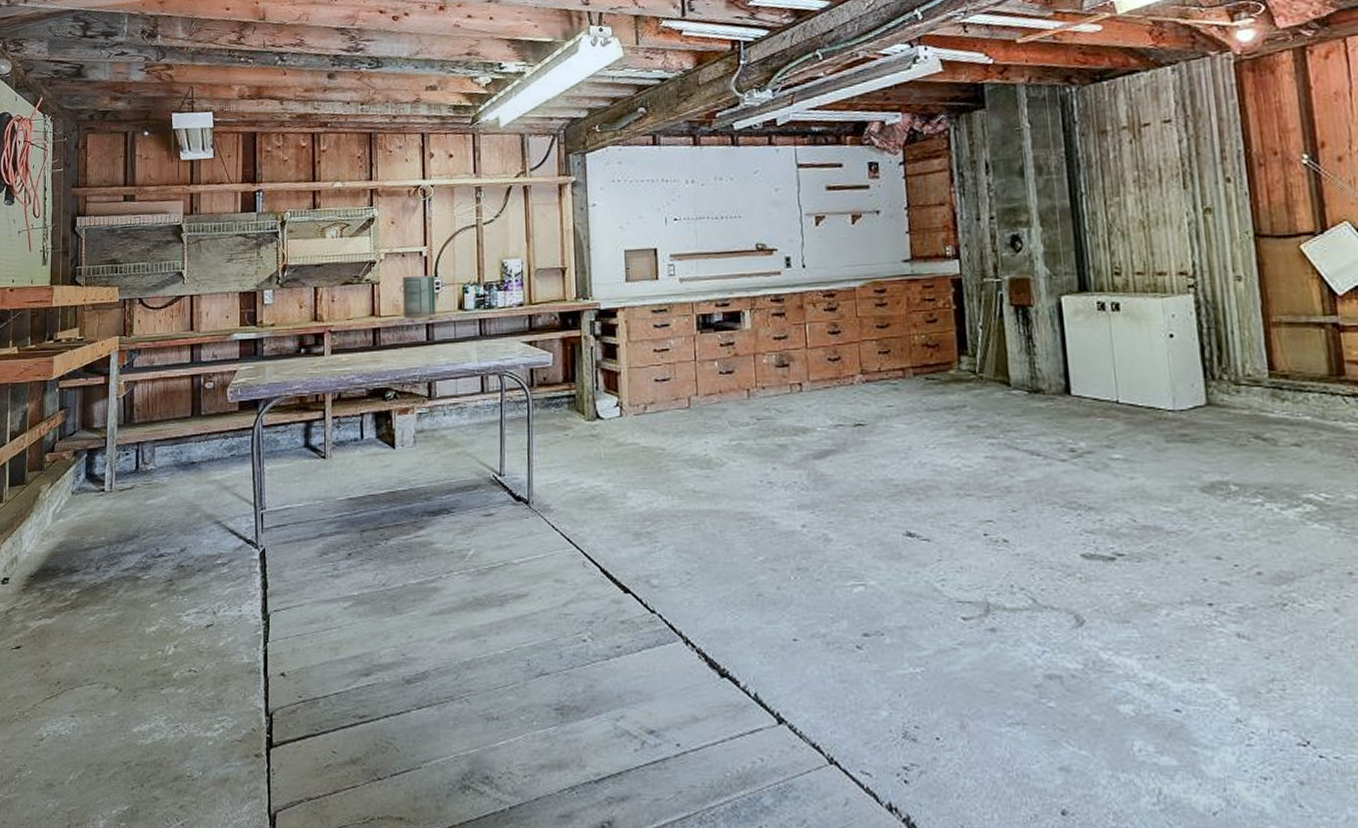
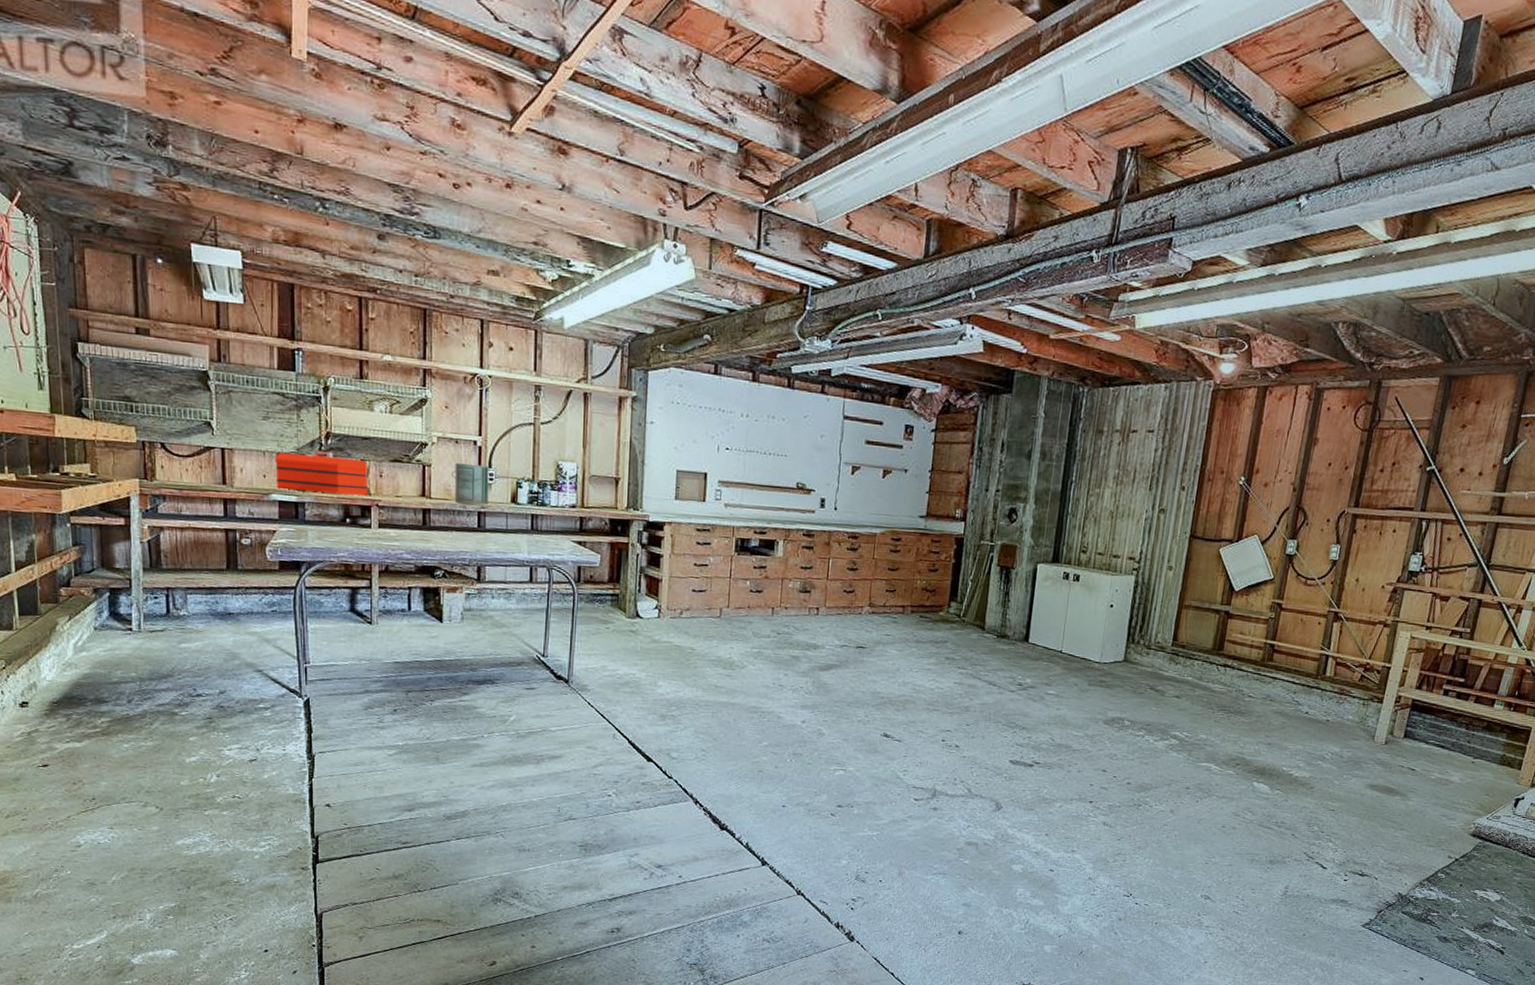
toolbox: none [237,284,321,328] -> present [275,450,369,496]

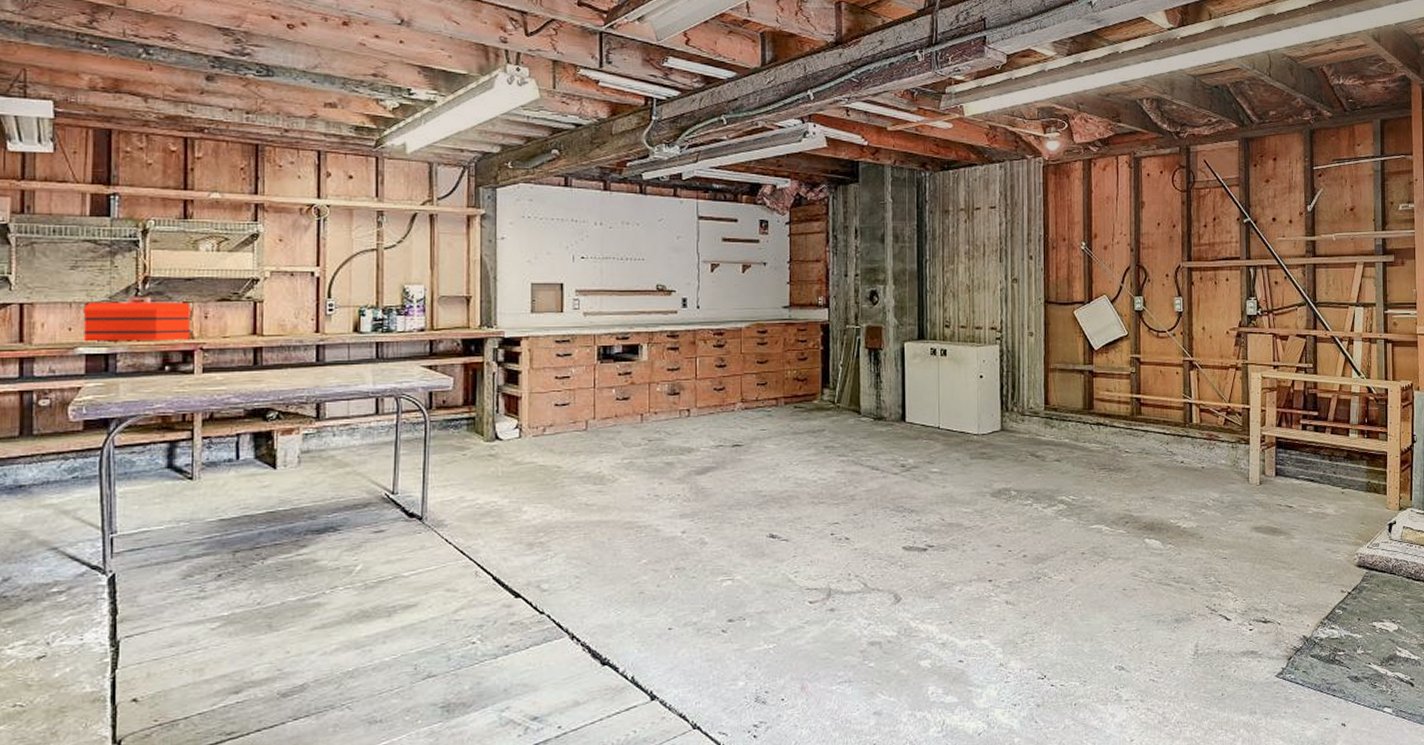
paint can: present [452,462,489,505] -> none [287,296,329,338]

